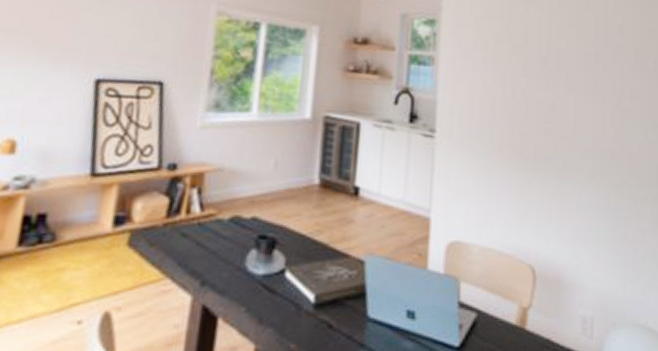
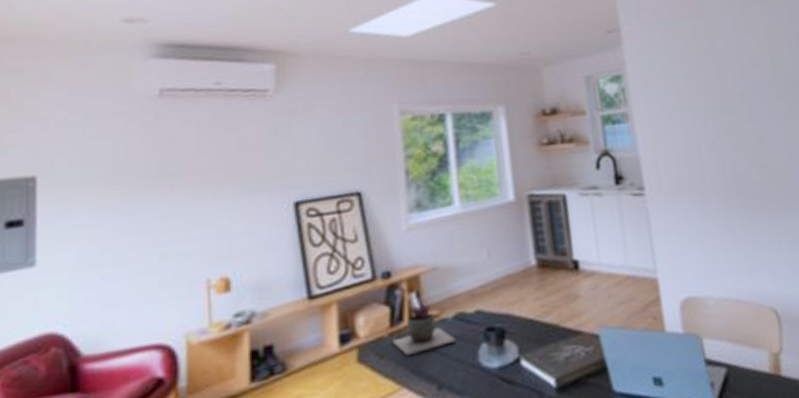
succulent plant: none [165,201,228,249] -> present [392,304,456,357]

